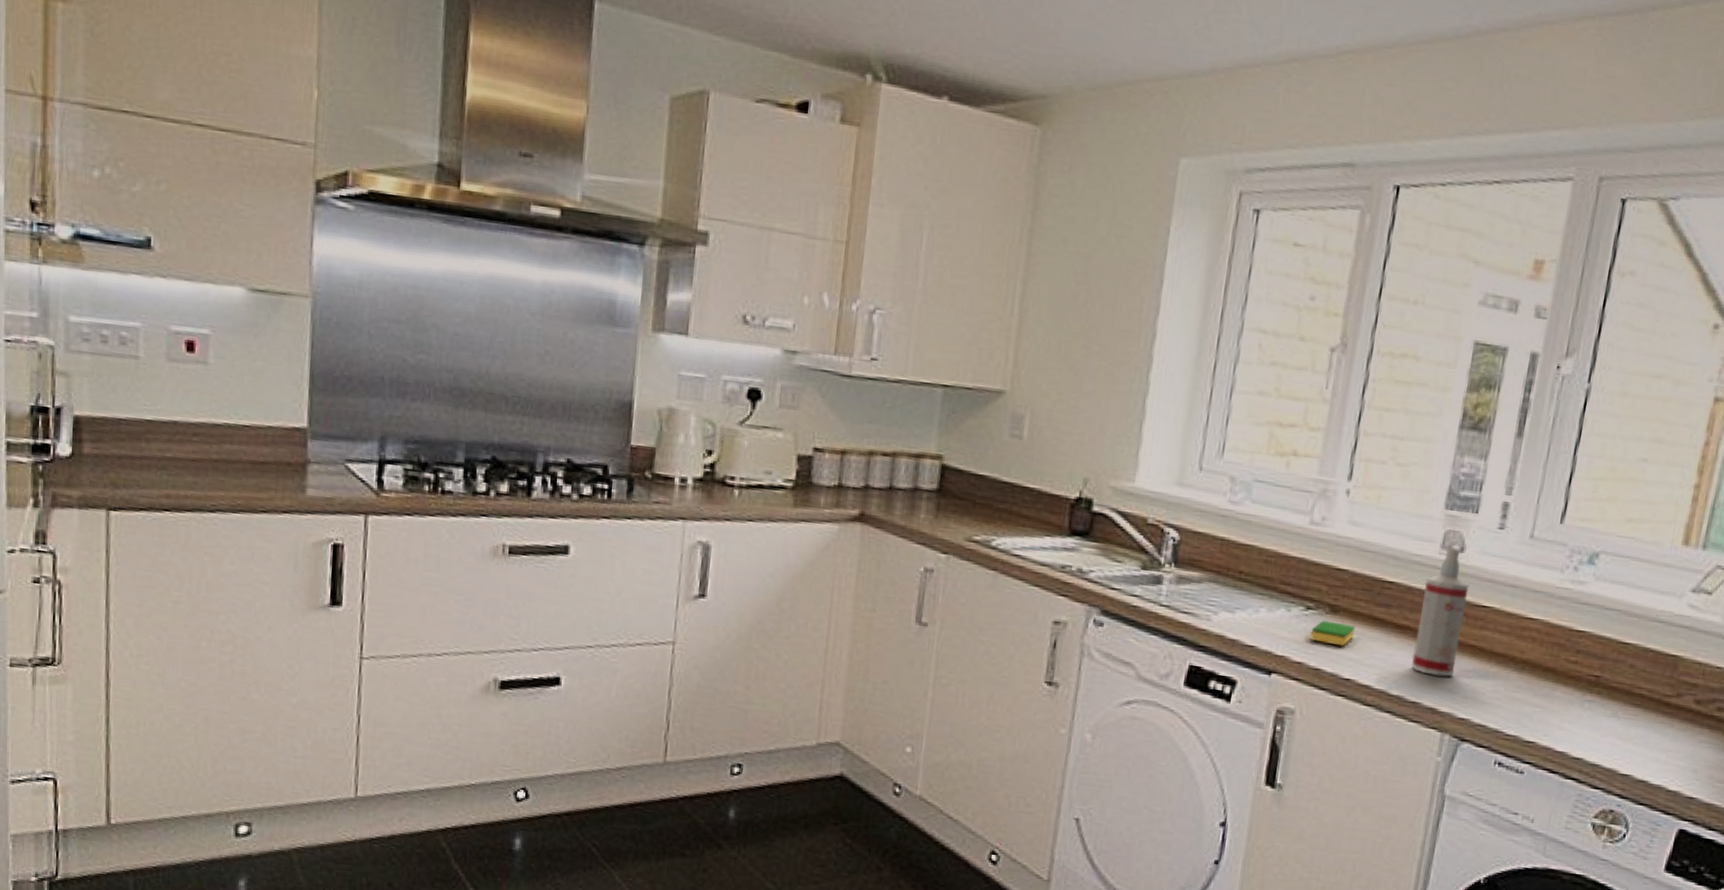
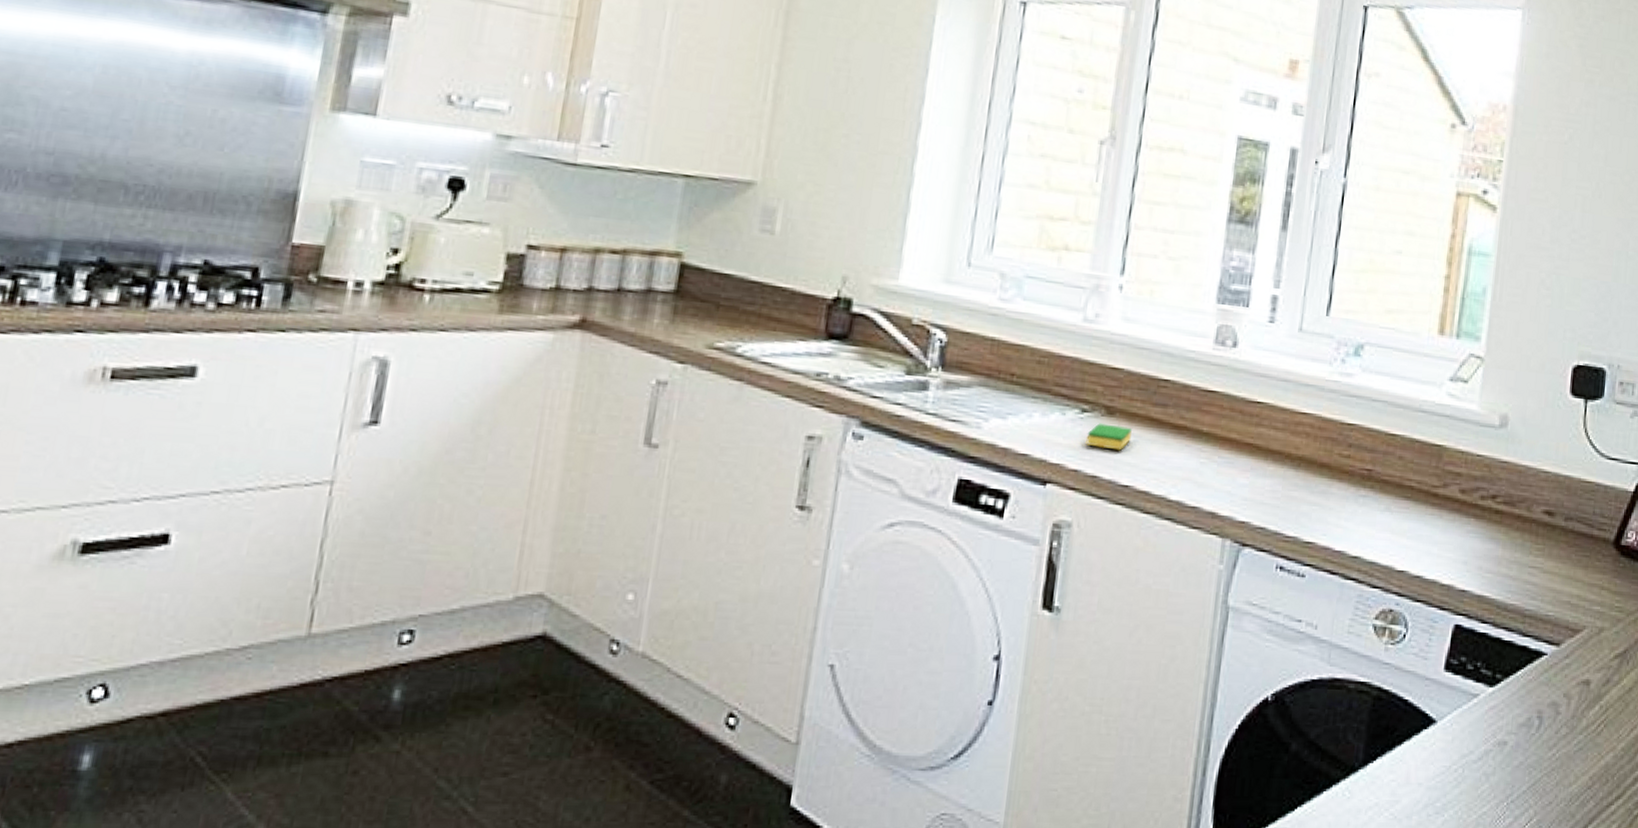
spray bottle: present [1411,546,1470,677] -> none [1189,341,1244,478]

